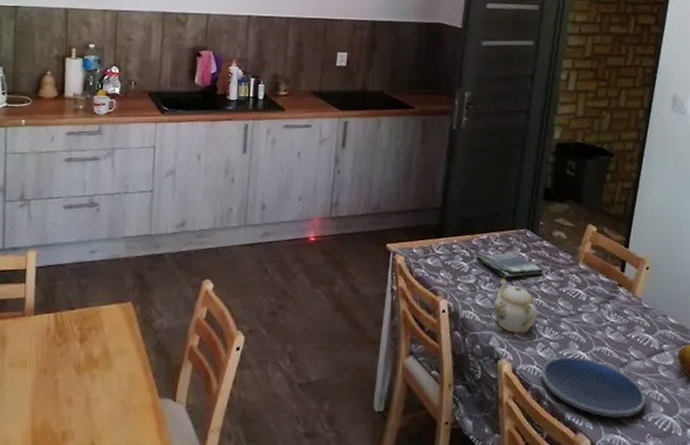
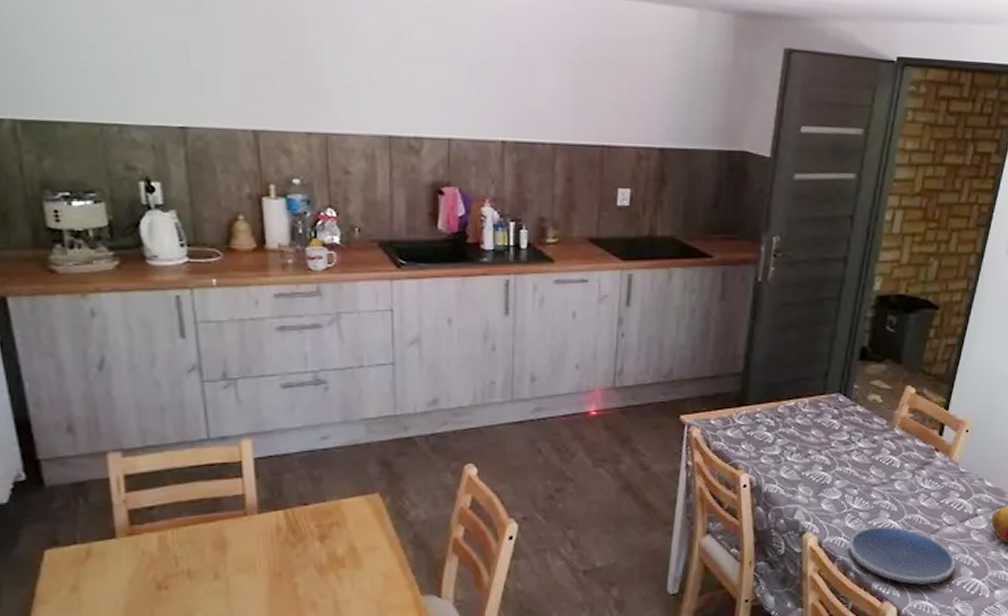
dish towel: present [477,252,544,278] -> none [783,419,856,447]
teapot: present [494,278,538,334] -> none [800,447,848,505]

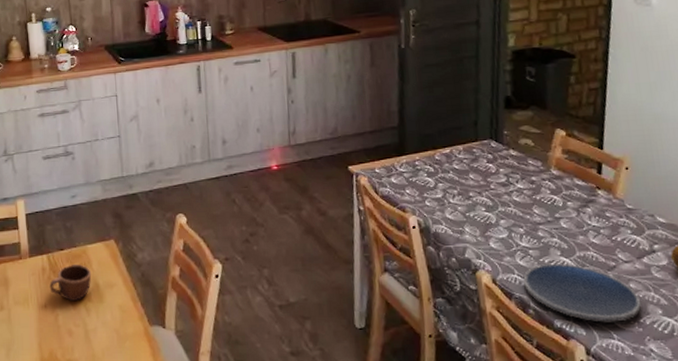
mug: none [286,522,346,567] -> present [49,263,92,301]

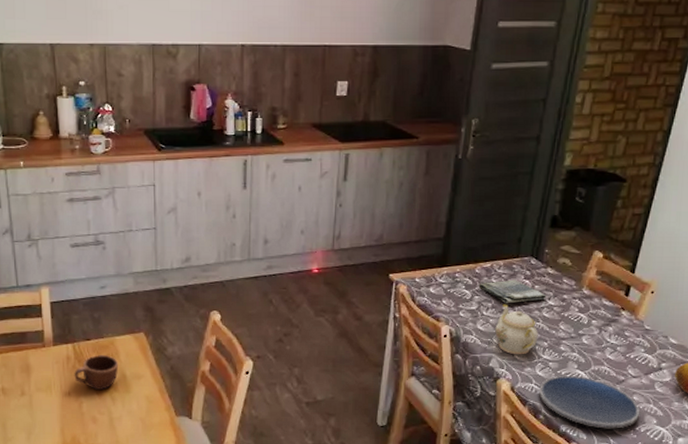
dish towel: none [441,164,514,190] -> present [479,279,547,304]
teapot: none [465,190,513,244] -> present [495,304,538,355]

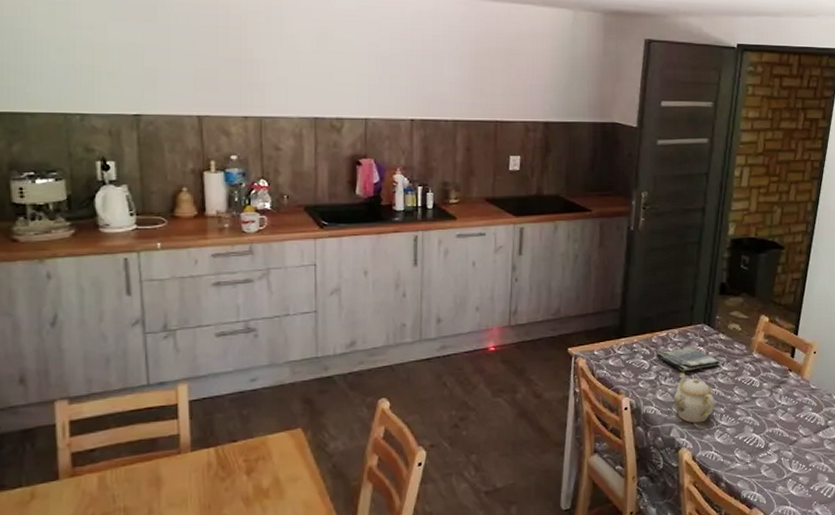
mug: present [74,354,119,390] -> none [216,456,271,499]
plate: present [539,375,639,429] -> none [719,439,812,491]

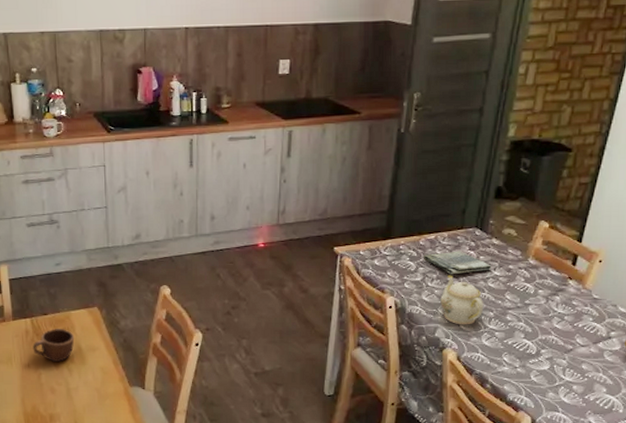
mug: none [216,456,271,499] -> present [33,328,75,362]

